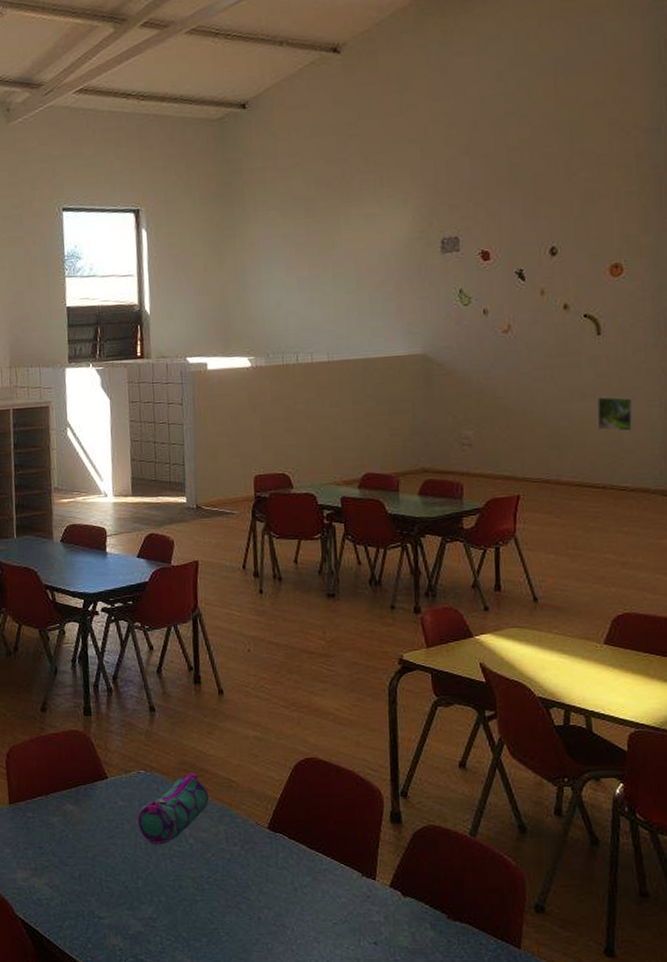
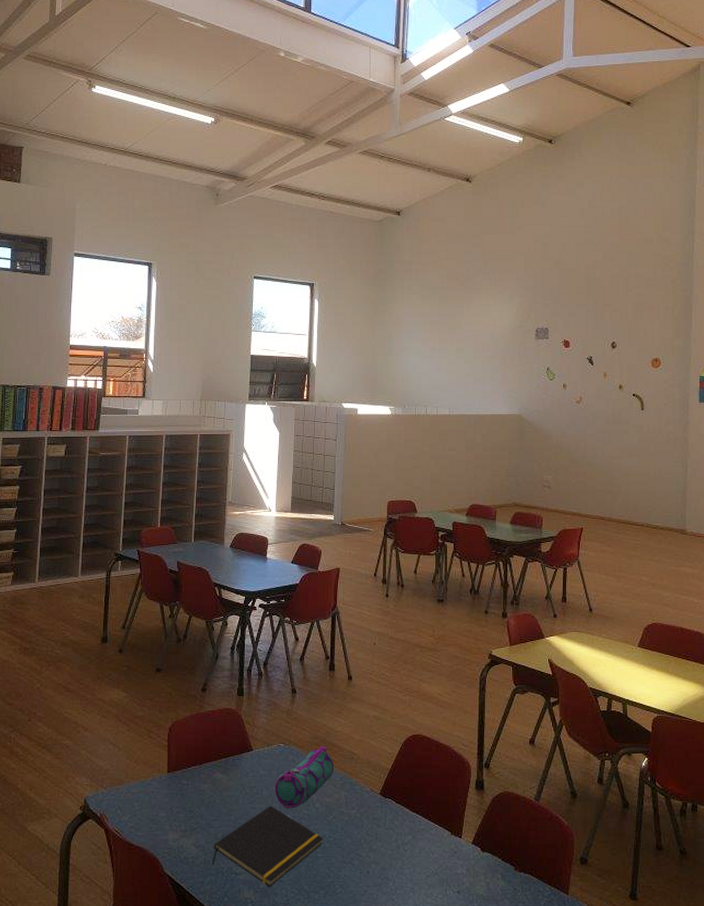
notepad: none [69,841,201,933] -> present [211,805,323,887]
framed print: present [597,396,634,432] -> none [639,456,665,484]

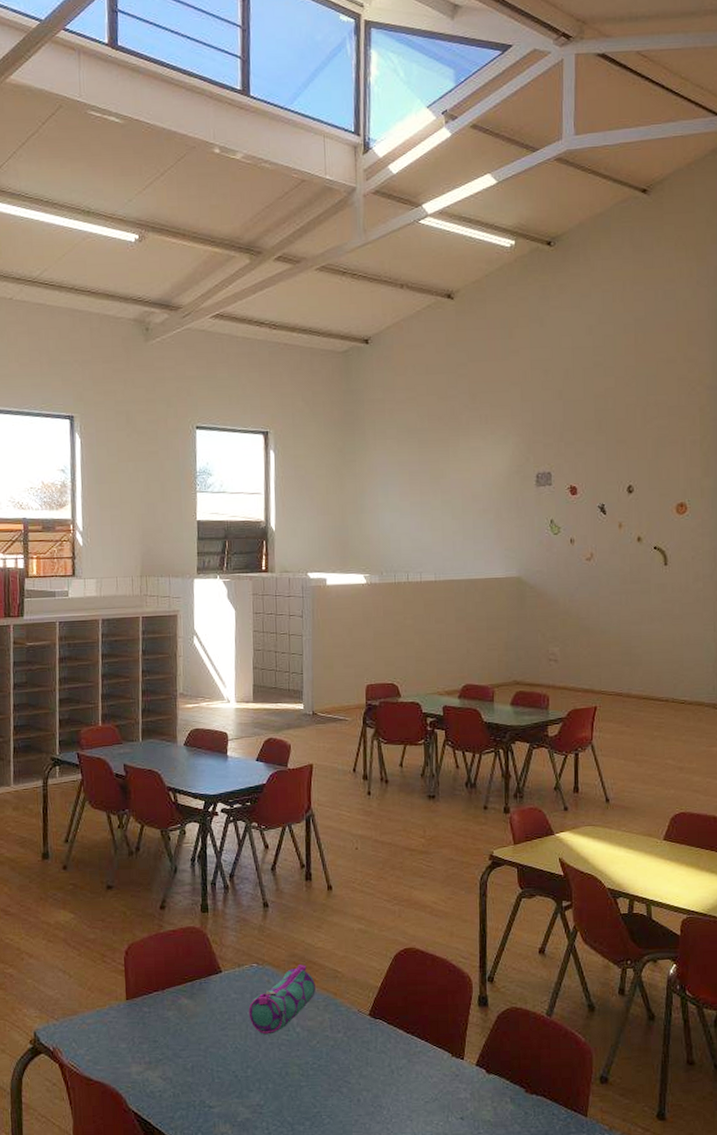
notepad: present [211,805,323,887] -> none [181,1032,306,1120]

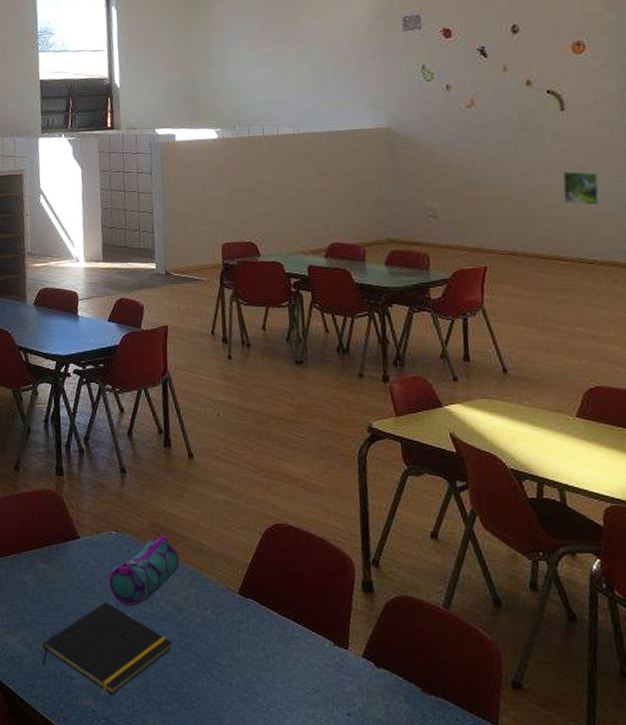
notepad: none [181,1032,306,1120] -> present [42,602,173,695]
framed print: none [662,620,693,651] -> present [563,171,601,205]

